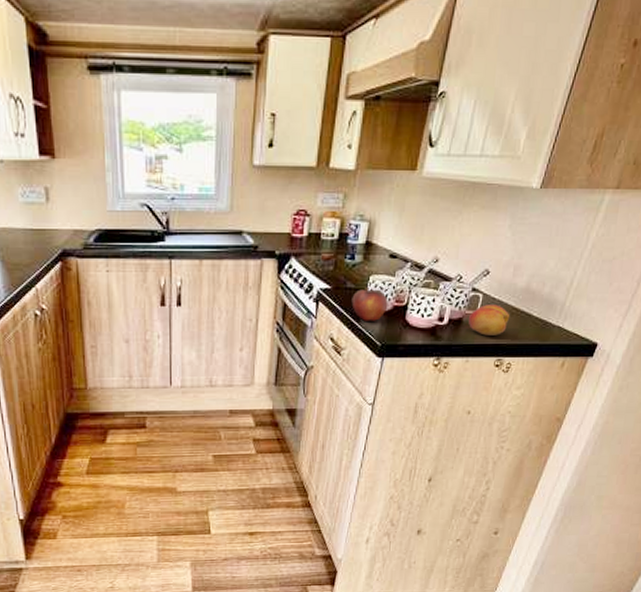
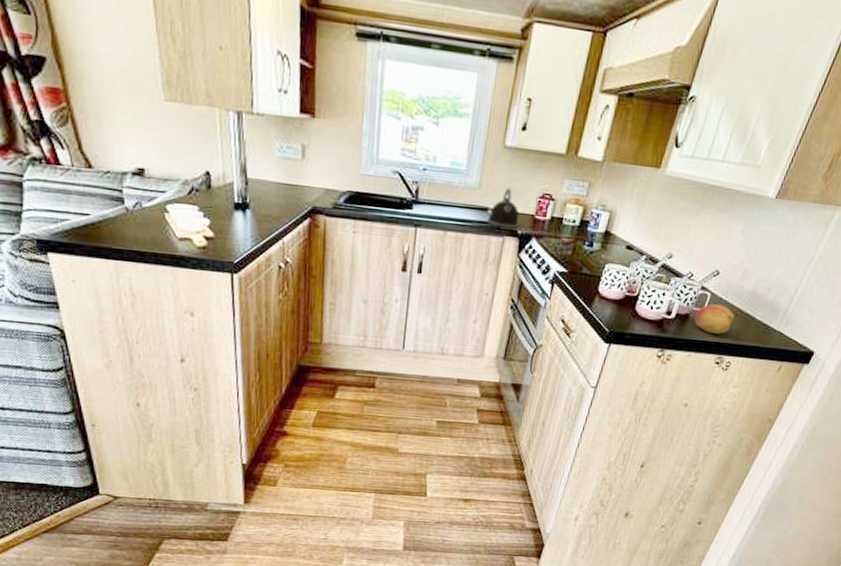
kettle: none [243,208,276,252] -> present [487,188,520,231]
fruit: present [351,288,388,321] -> none [585,275,621,308]

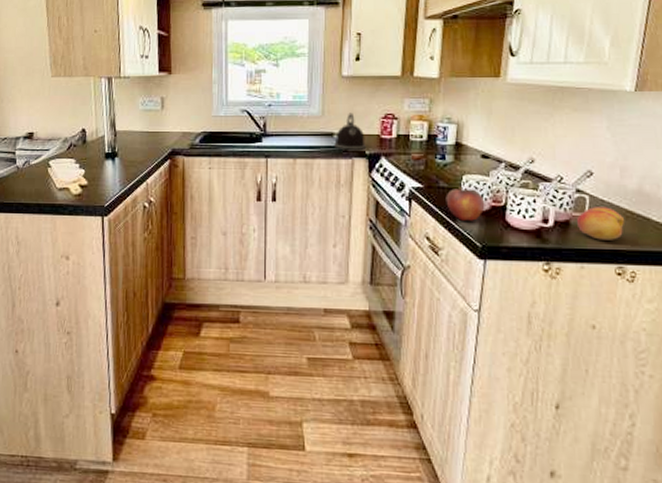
fruit: none [585,275,621,308] -> present [446,187,485,221]

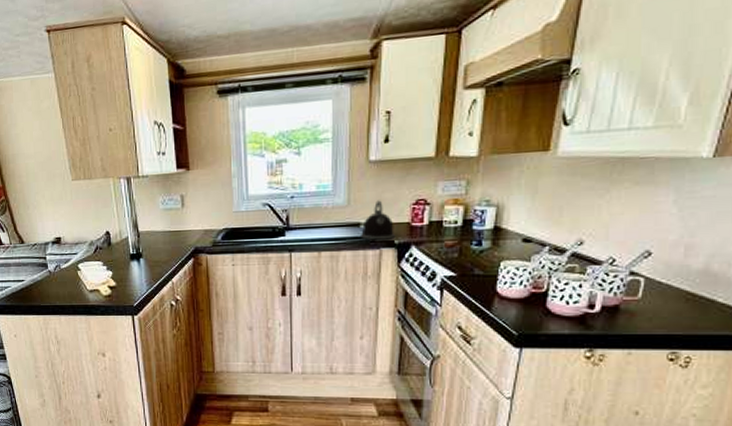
fruit: present [446,187,485,221] -> none [481,274,524,309]
fruit: present [576,207,625,240] -> none [626,289,685,325]

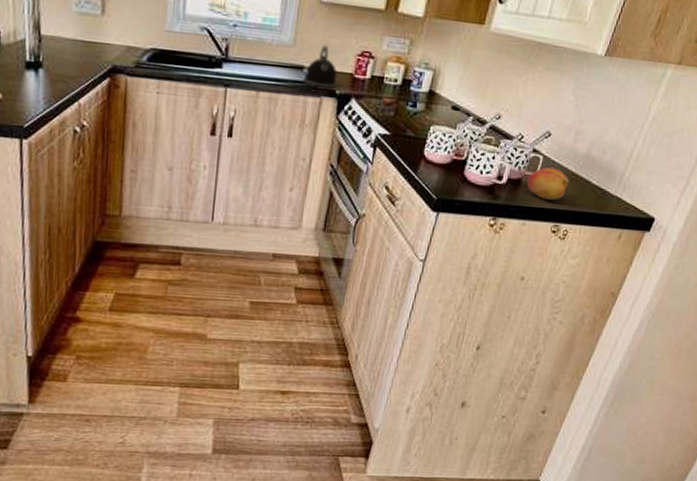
fruit: none [626,289,685,325] -> present [527,167,570,200]

